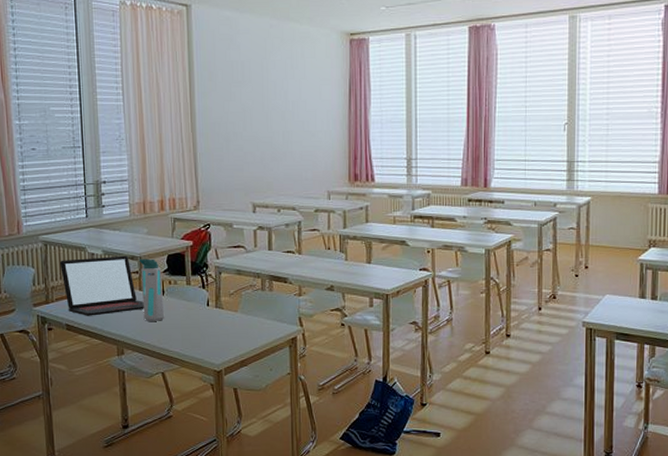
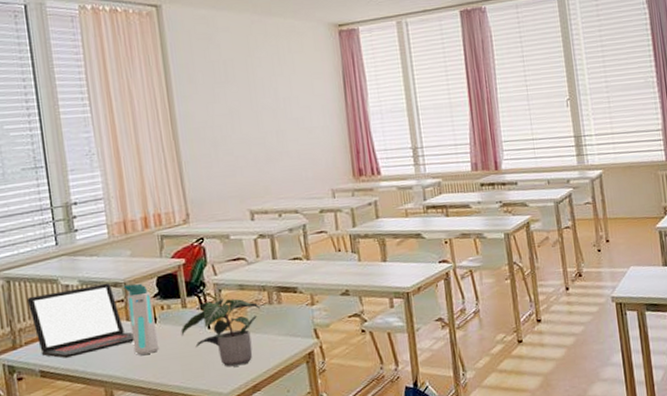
potted plant: none [184,280,254,342] -> present [180,298,261,368]

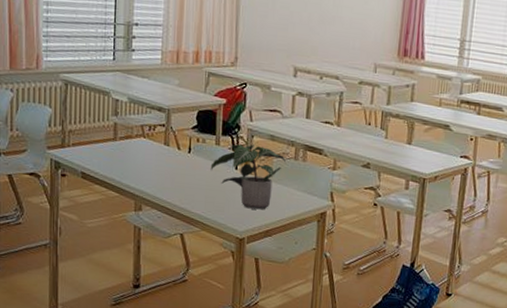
laptop: present [26,283,134,358] -> none [79,102,168,167]
water bottle: present [123,283,160,355] -> none [166,111,190,180]

